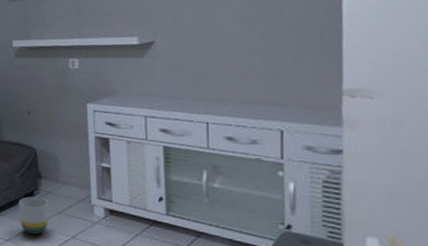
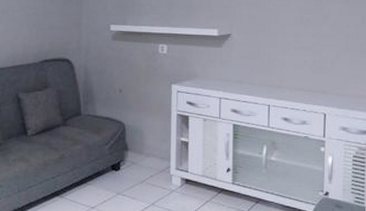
planter: present [19,197,49,235] -> none [106,167,132,202]

